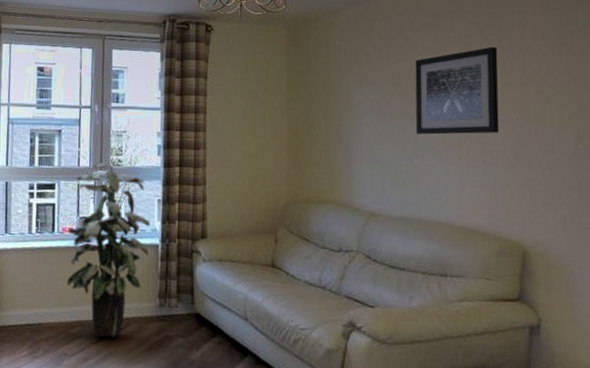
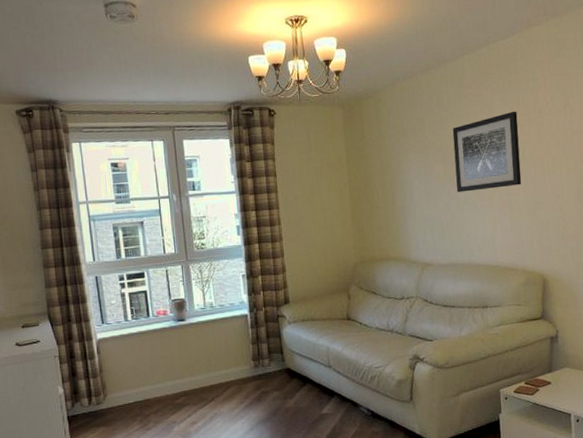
indoor plant: present [67,163,150,338] -> none [161,248,240,403]

